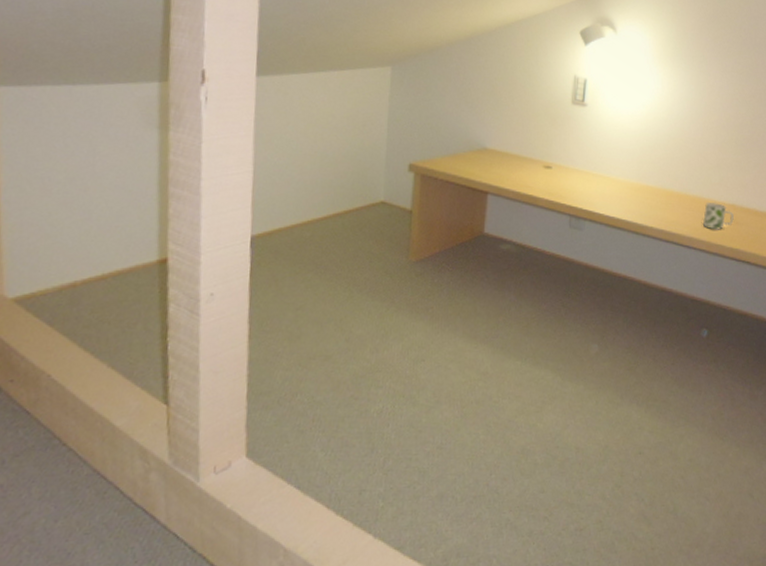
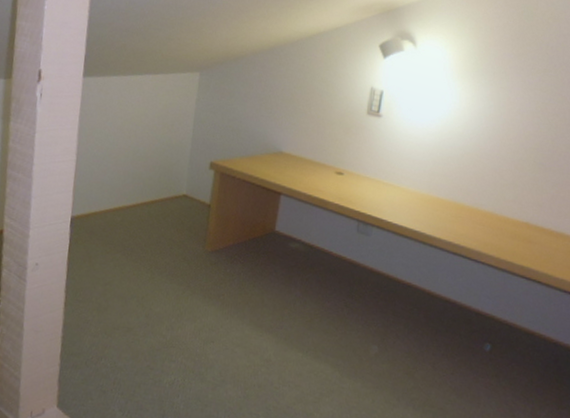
mug: present [702,201,734,230] -> none [492,218,527,247]

